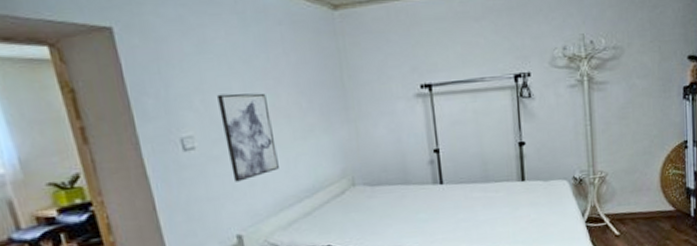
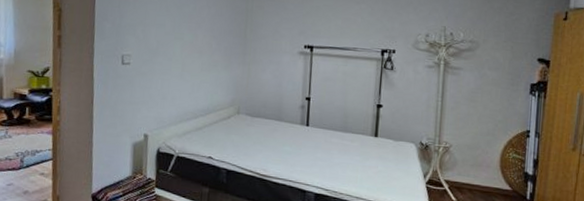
wall art: present [217,93,279,182] -> none [151,28,188,94]

